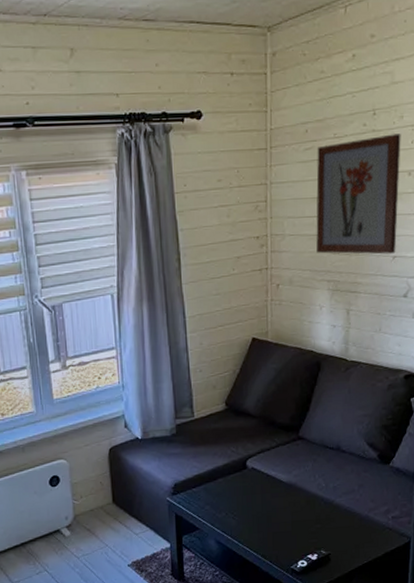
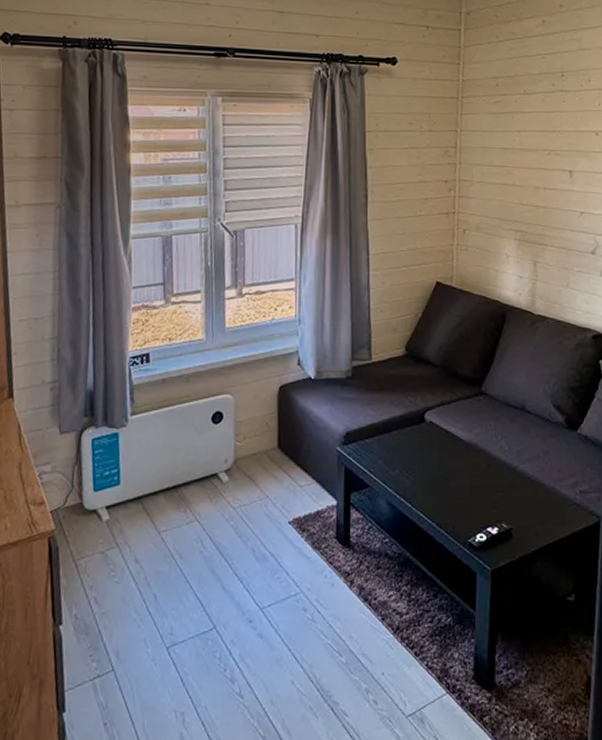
wall art: present [316,133,401,255] -> none [504,95,589,210]

